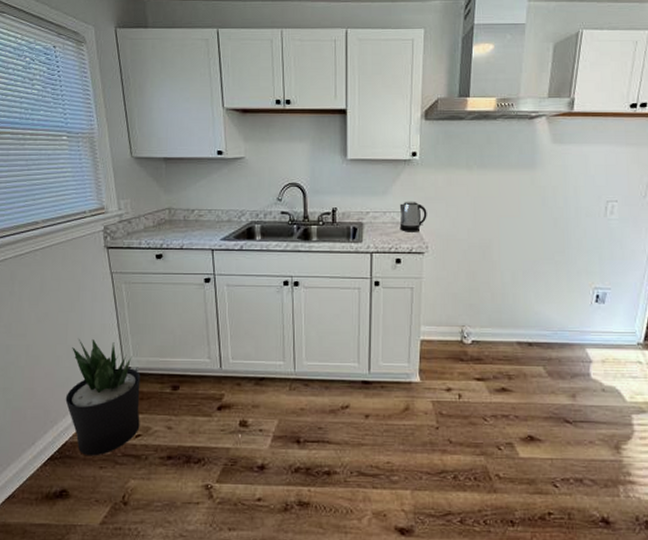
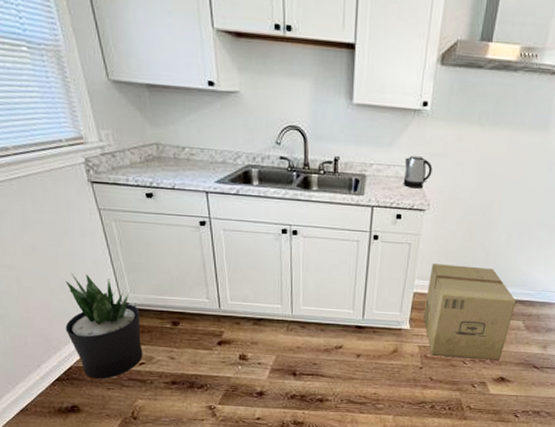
cardboard box: none [433,307,533,414] -> present [423,264,517,360]

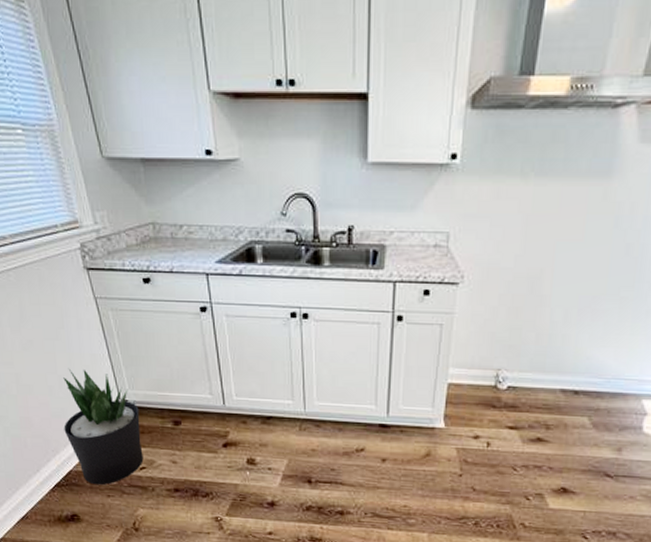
kettle: present [403,155,433,189] -> none [430,218,466,258]
cardboard box: present [423,264,517,360] -> none [461,348,580,466]

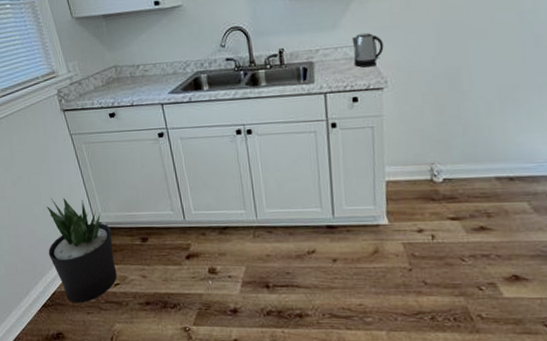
kettle: none [430,218,466,258] -> present [351,32,384,68]

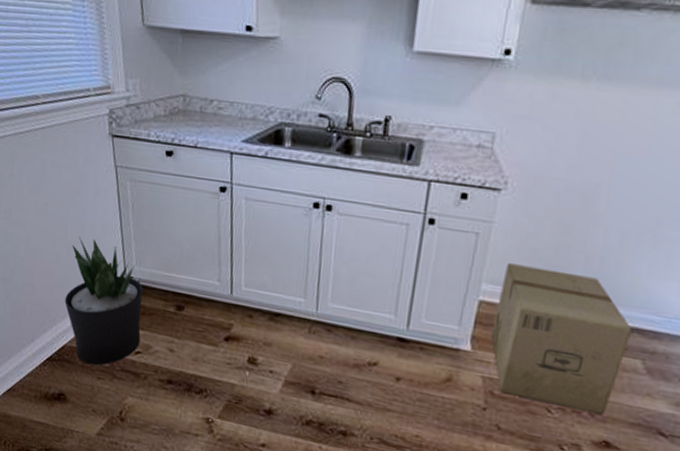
kettle: present [351,32,384,68] -> none [472,117,514,161]
cardboard box: none [401,143,515,254] -> present [491,263,633,414]

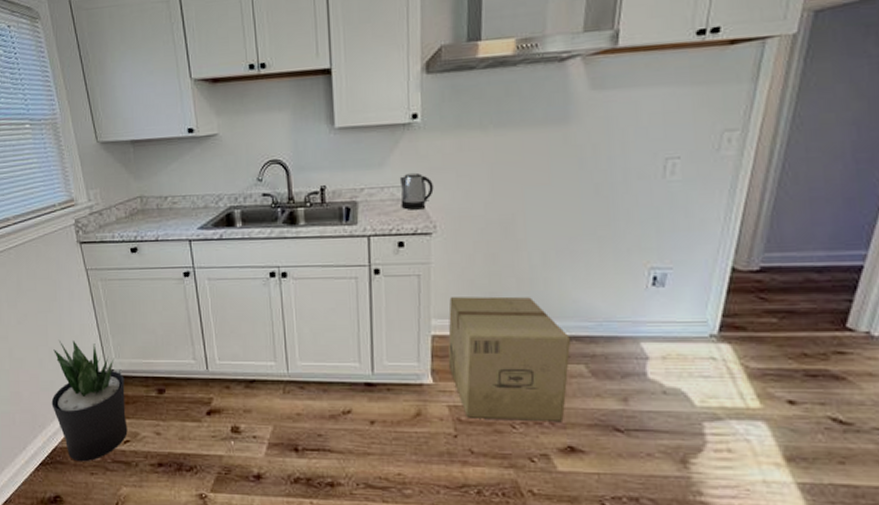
kettle: none [472,117,514,161] -> present [399,172,434,210]

